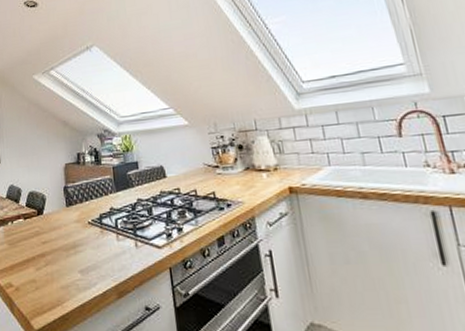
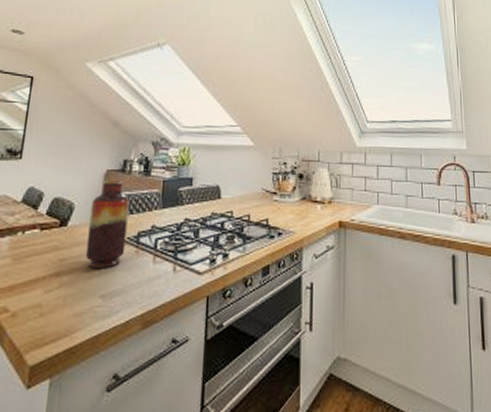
vase: none [58,172,92,249] -> present [86,180,130,269]

